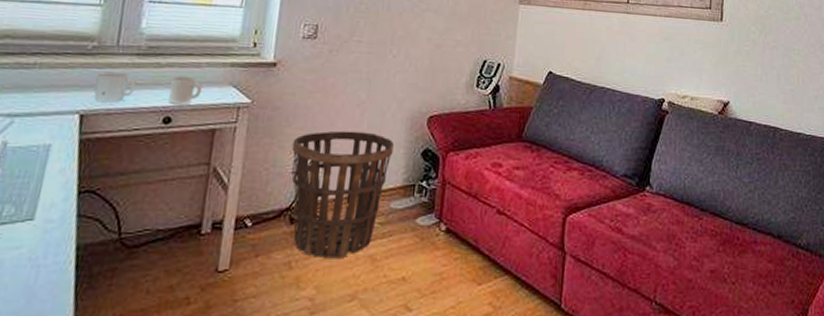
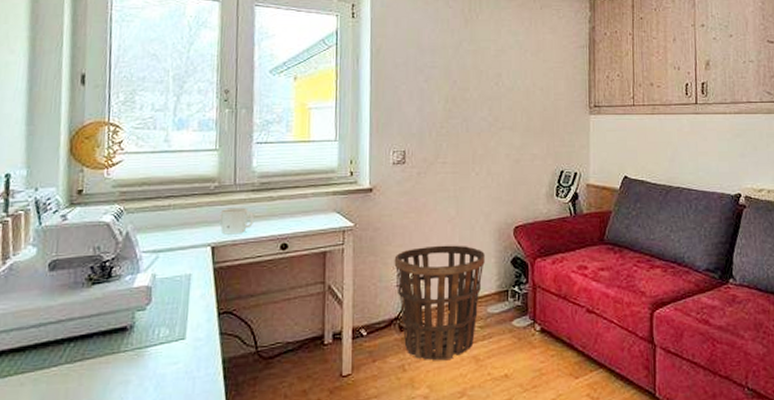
mug: present [168,75,202,105] -> none [282,206,310,232]

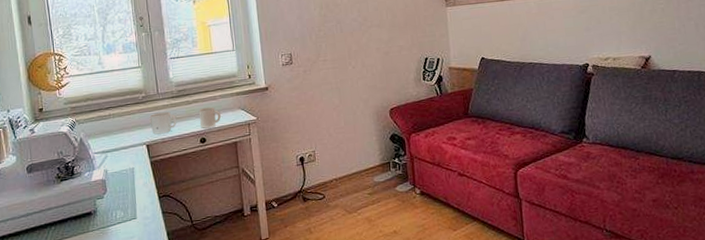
mug: none [282,206,310,232] -> present [198,106,221,129]
basket: present [394,245,485,360] -> none [292,128,368,223]

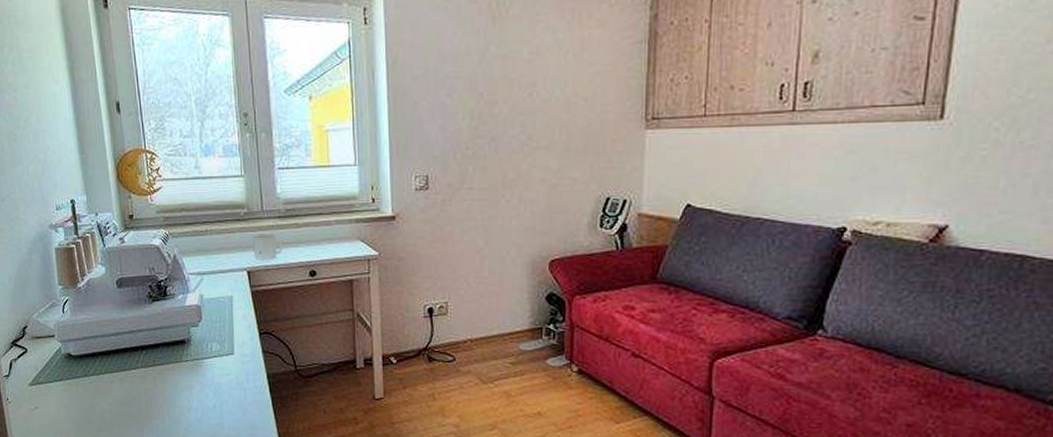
mug: present [198,106,221,129] -> none [309,233,335,259]

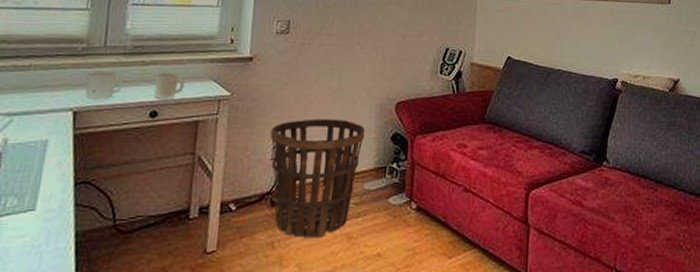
mug: none [309,233,335,259] -> present [153,72,185,99]
basket: none [420,277,516,392] -> present [270,118,365,237]

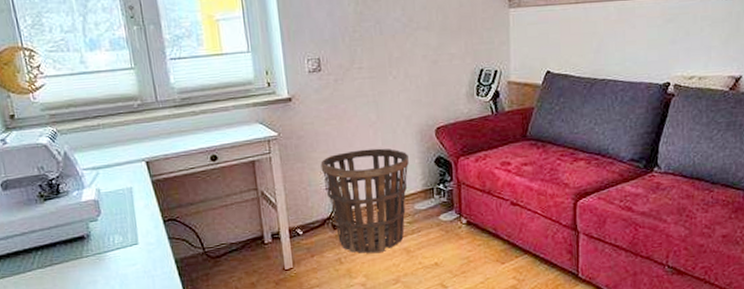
mug: present [85,70,124,100] -> none [147,123,182,150]
mug: present [153,72,185,99] -> none [207,119,235,144]

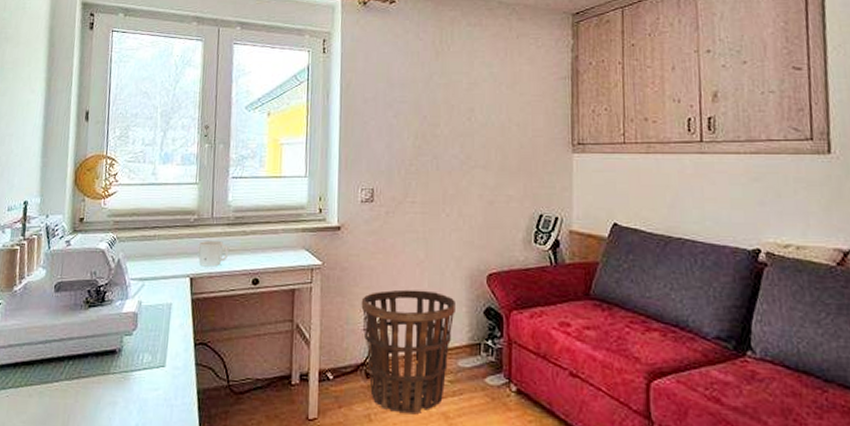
mug: none [147,123,182,150] -> present [198,240,229,267]

